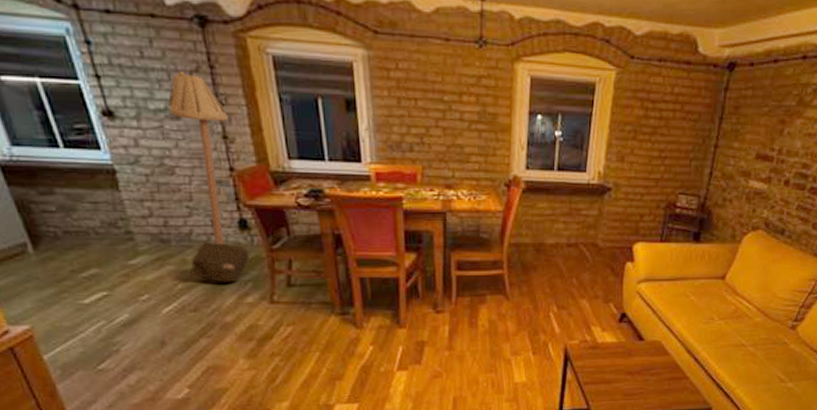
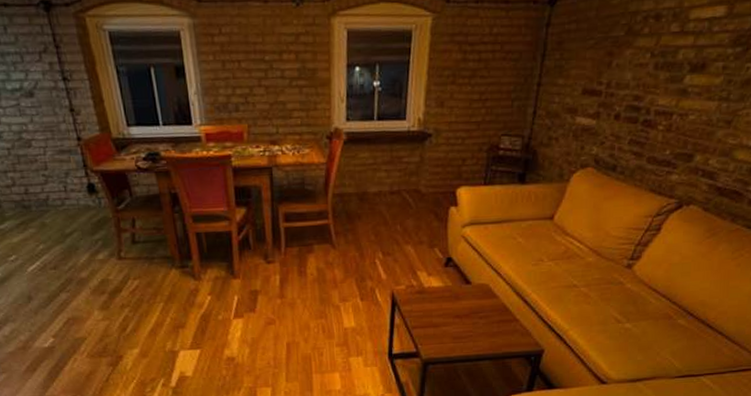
floor lamp: present [168,70,230,245] -> none [22,52,76,208]
rock: present [190,241,250,283] -> none [49,205,99,243]

